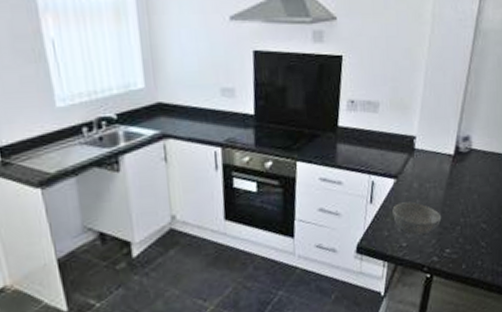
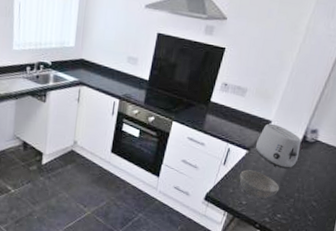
toaster: none [403,139,455,192] -> present [255,123,302,169]

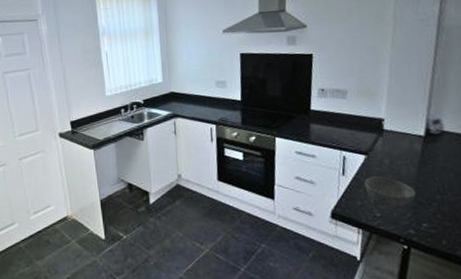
toaster: present [255,123,302,169] -> none [373,121,428,169]

